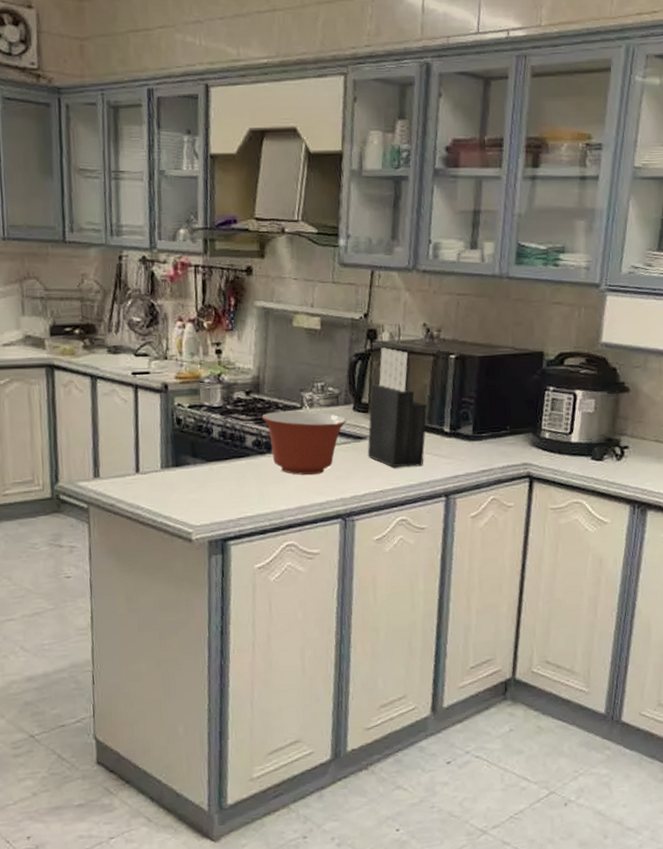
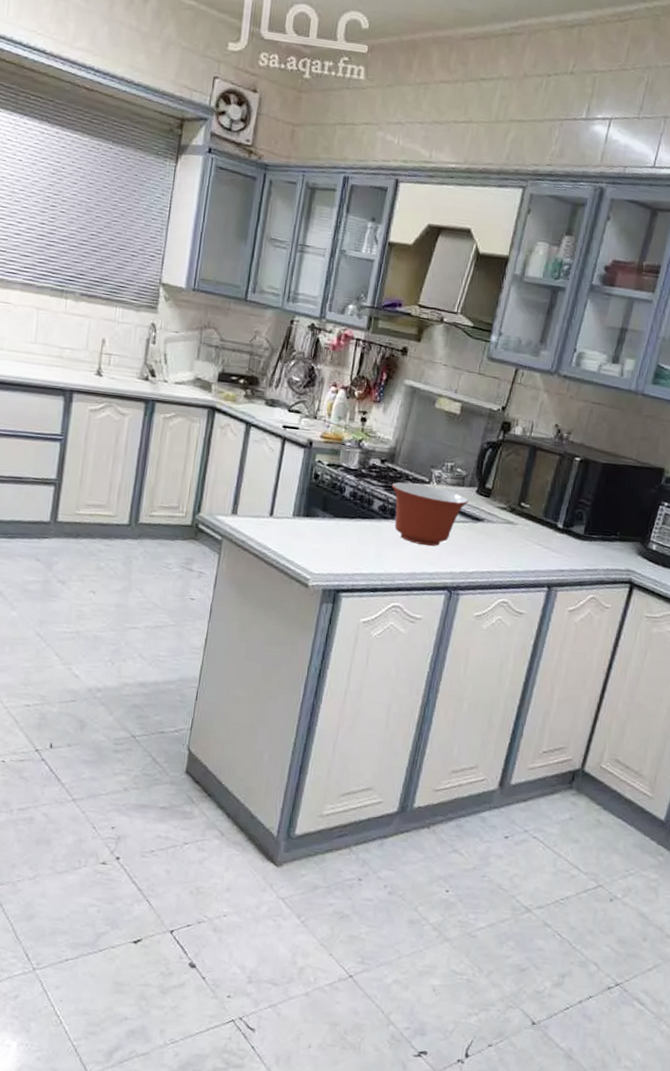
knife block: present [367,347,427,468] -> none [482,440,546,556]

